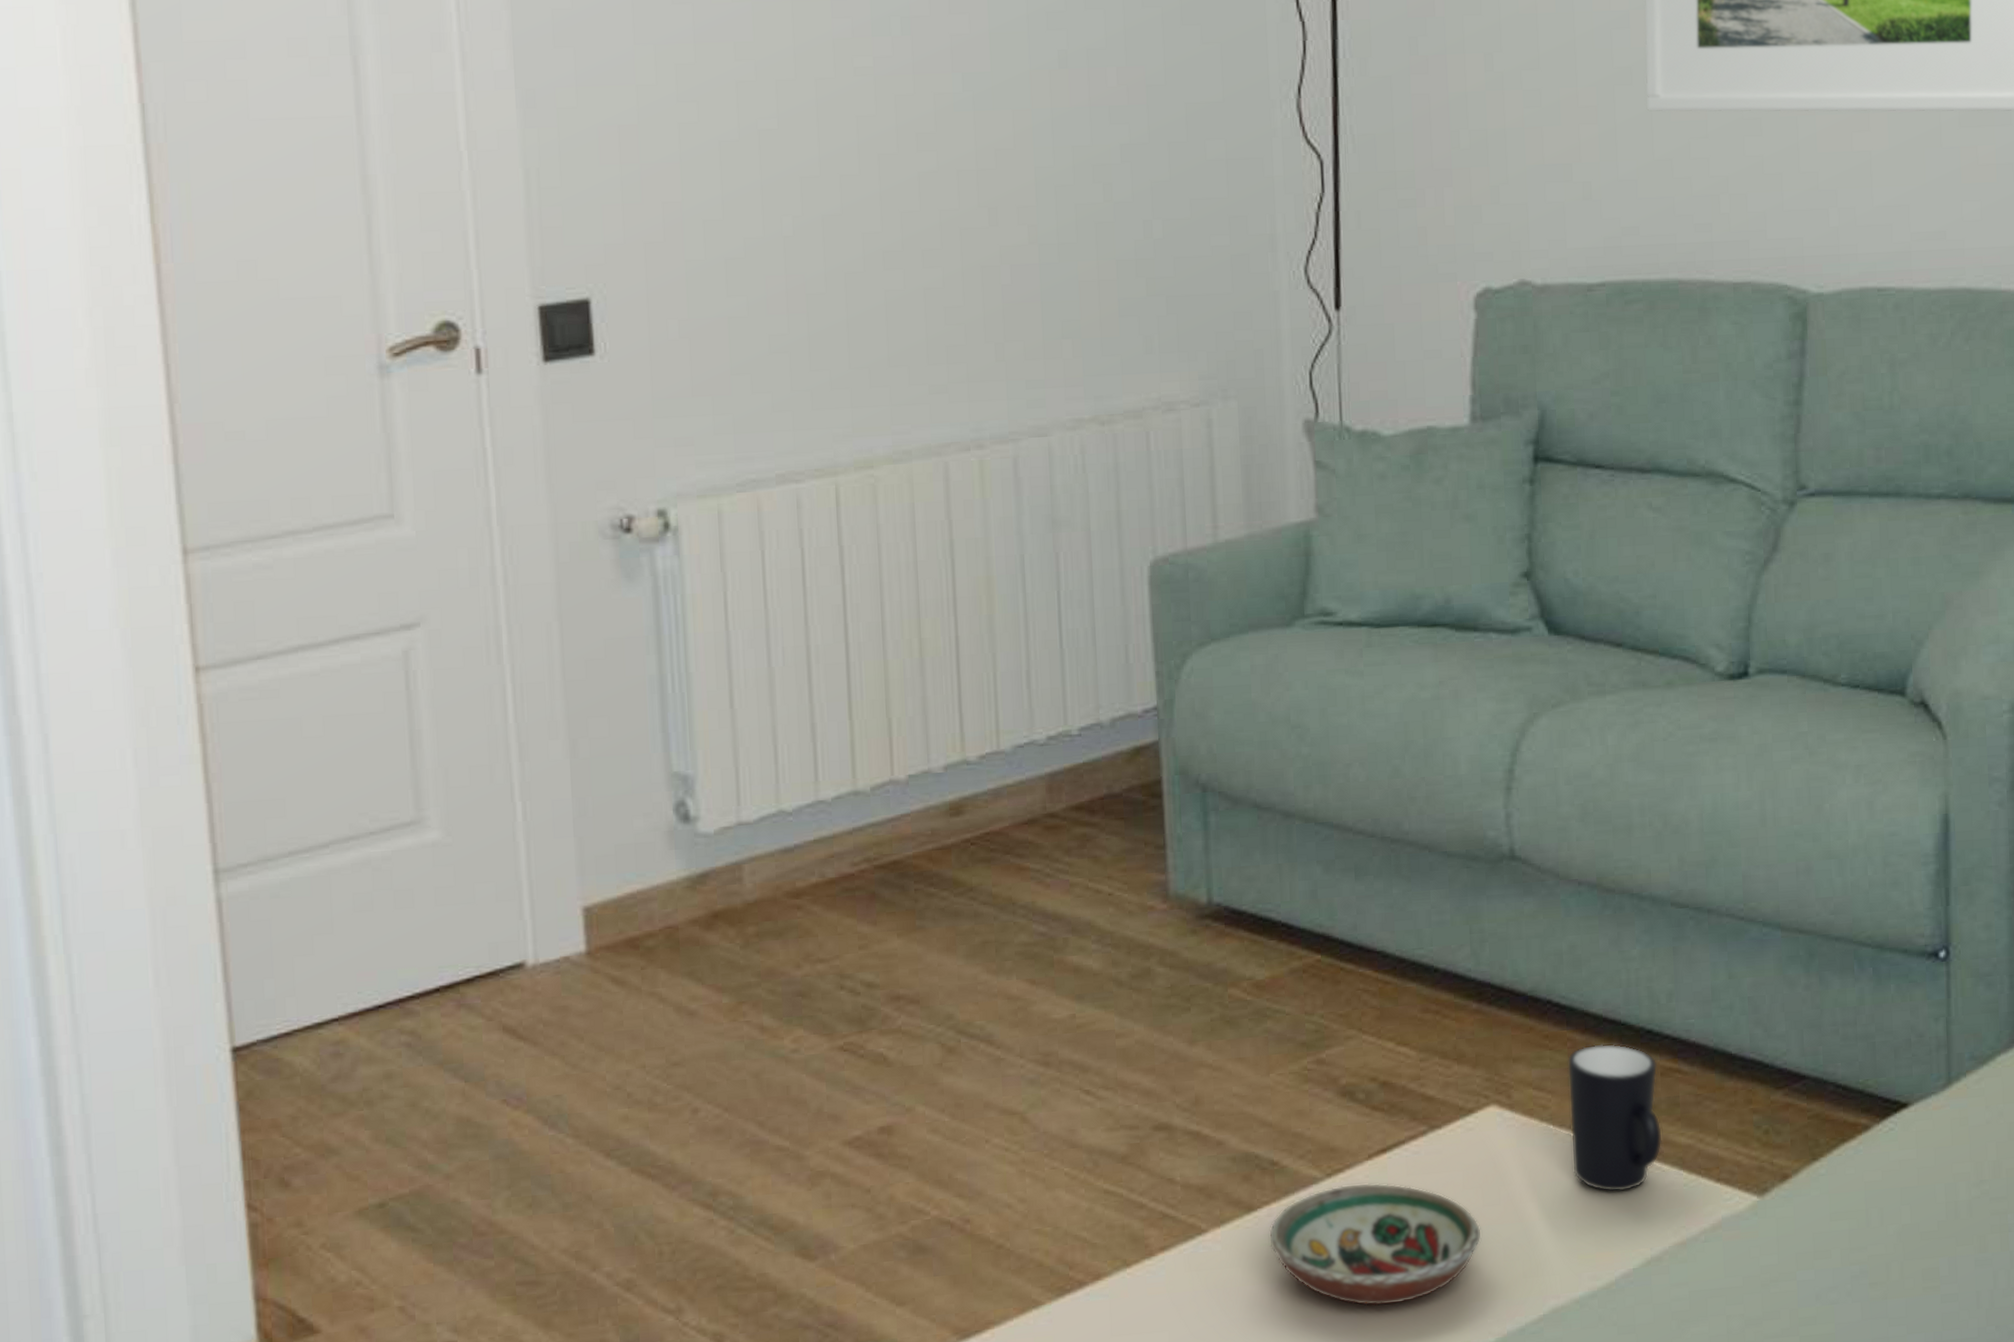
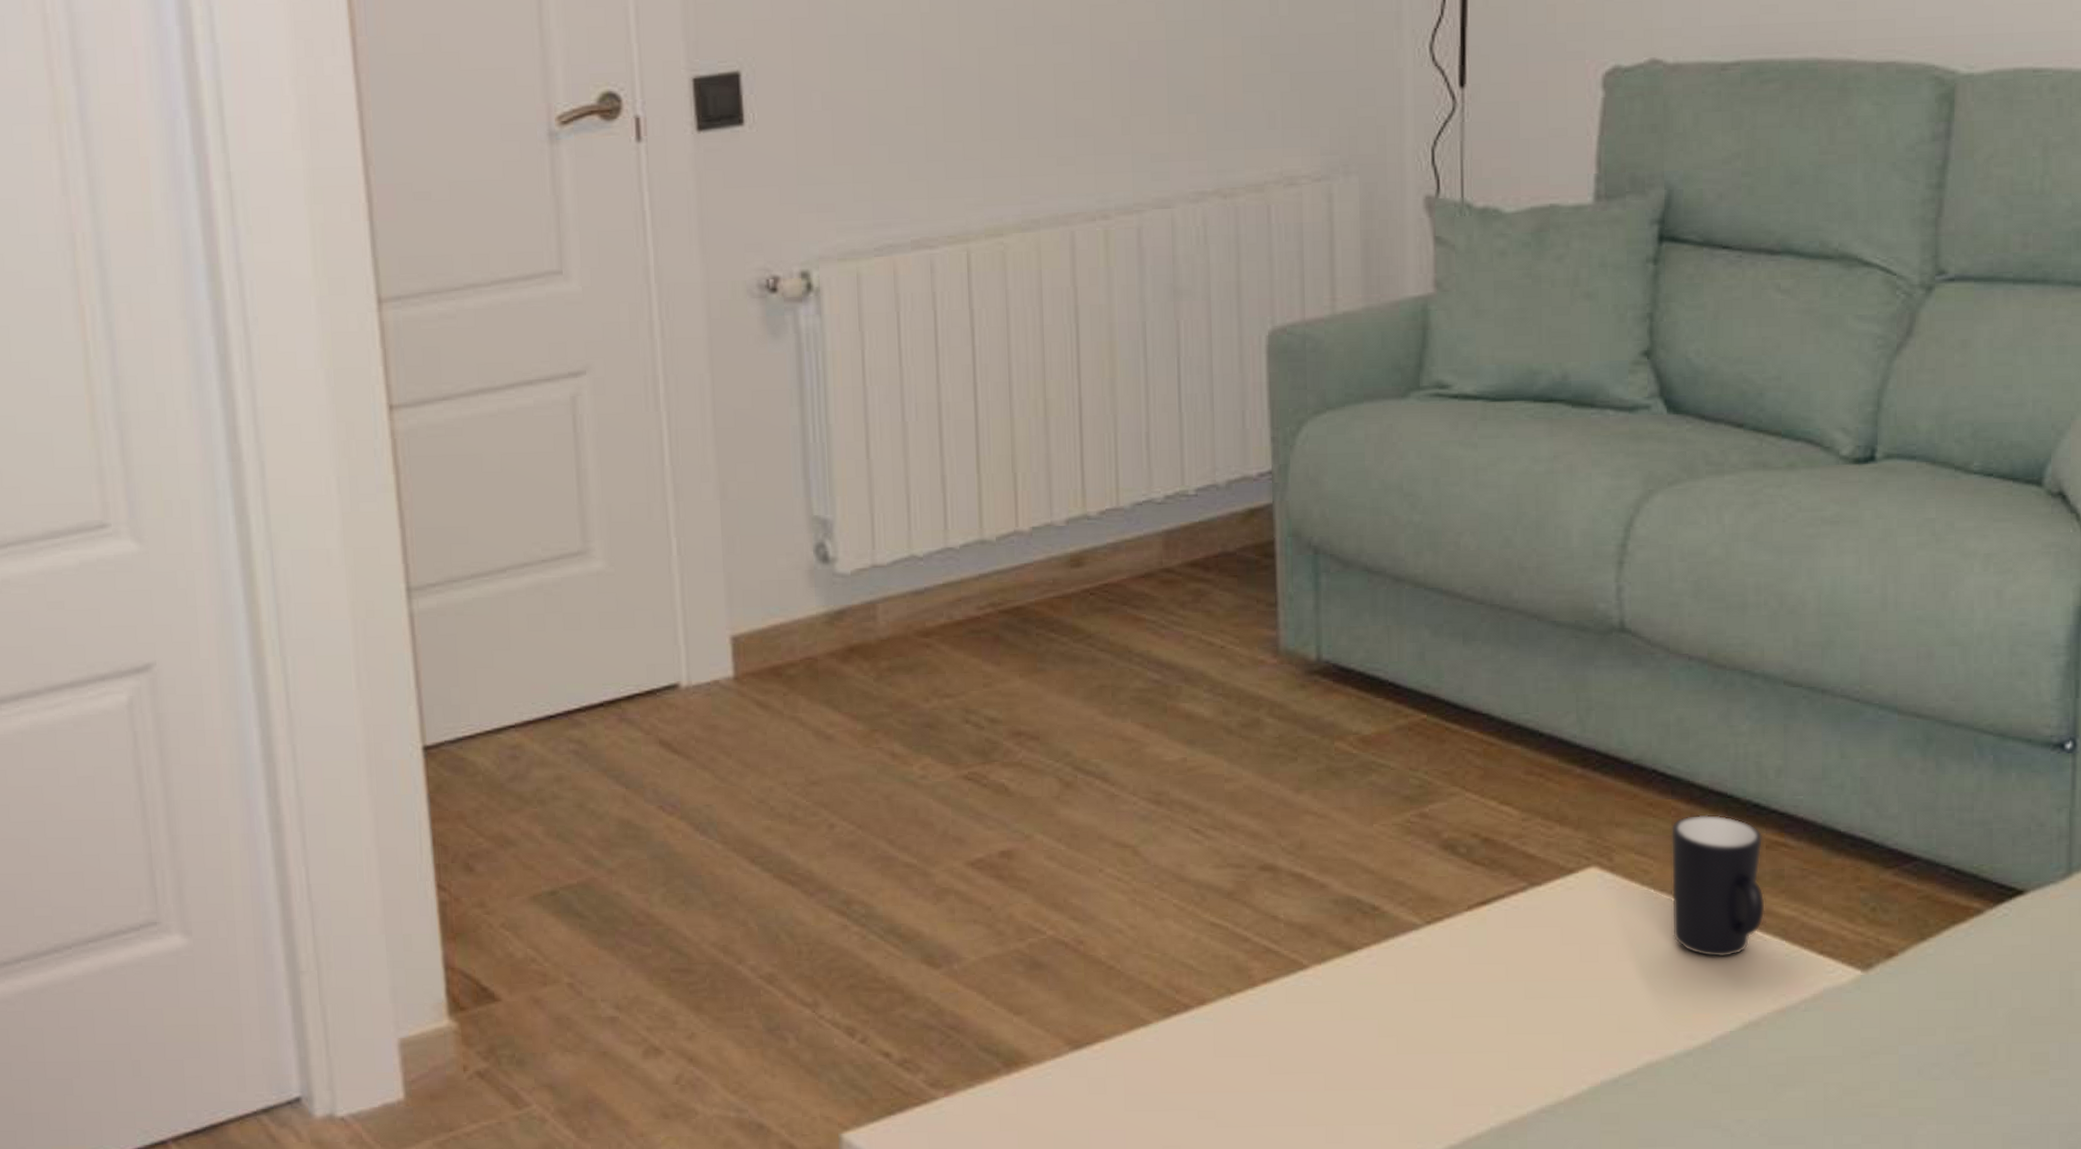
decorative bowl: present [1268,1183,1482,1306] -> none [1367,932,1578,1049]

